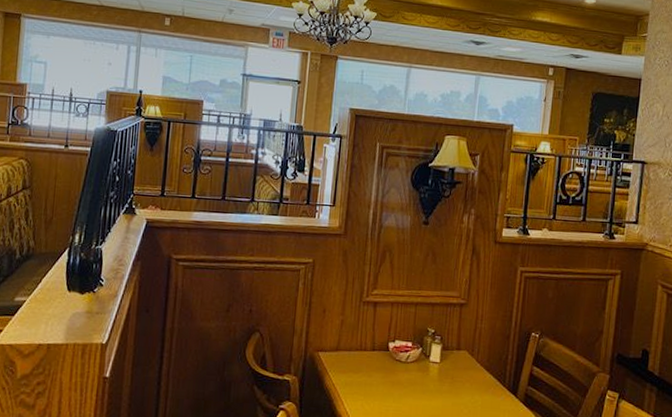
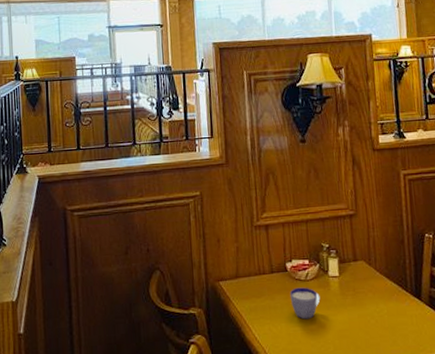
cup: none [387,368,418,401] -> present [289,287,321,320]

